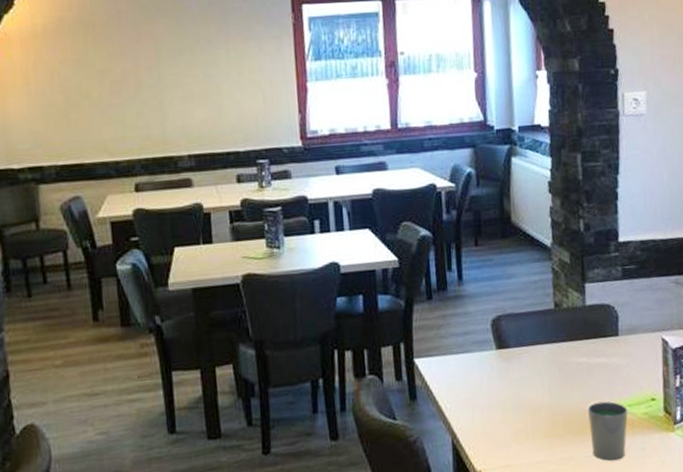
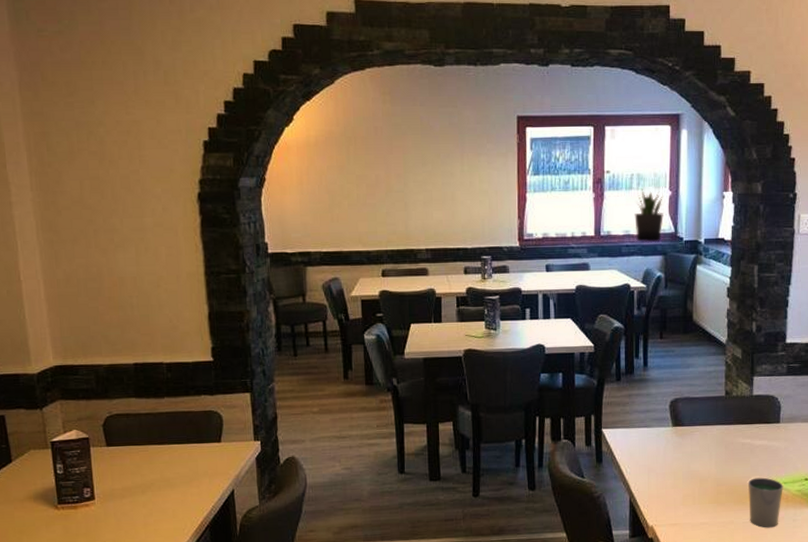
planter: none [436,72,470,134] -> present [634,189,663,243]

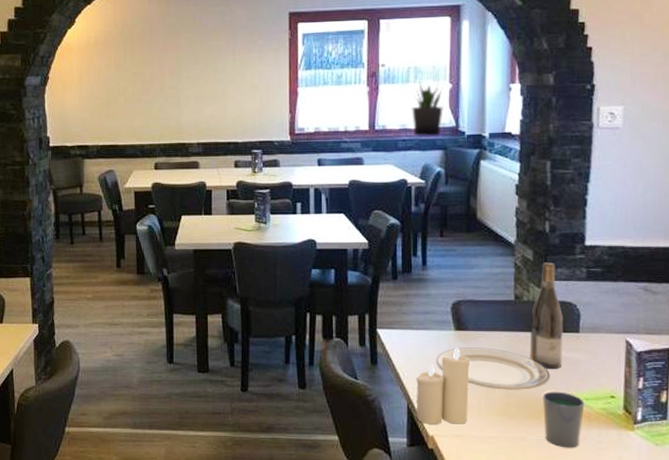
candle: none [637,442,685,516] -> present [416,347,470,424]
plate: none [655,441,755,479] -> present [435,347,550,390]
wine bottle: none [738,359,766,458] -> present [529,261,563,369]

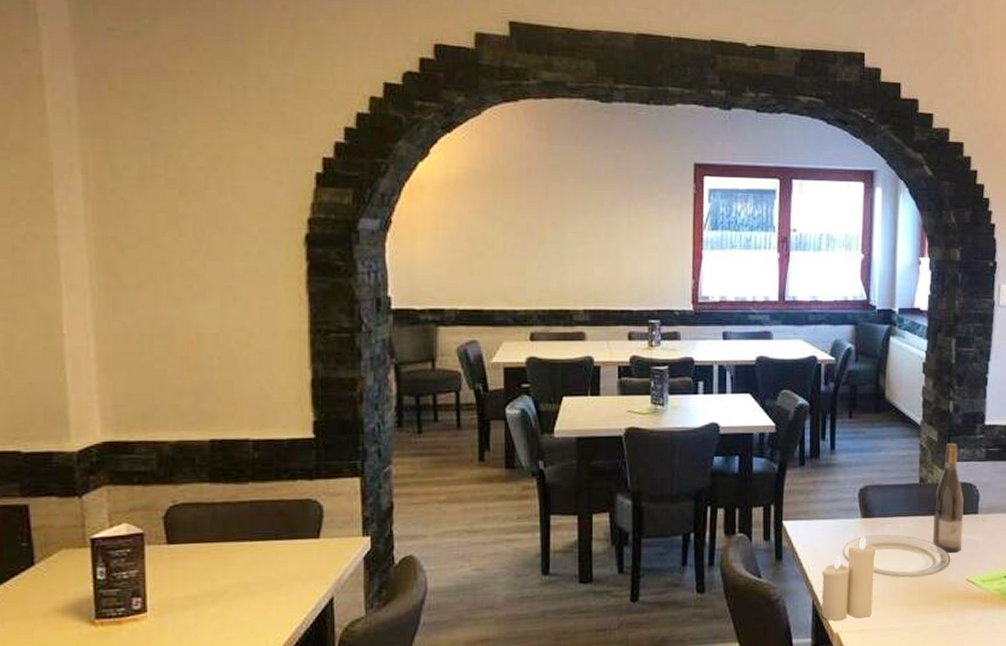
planter: present [412,82,443,137] -> none [823,251,855,311]
cup: present [542,391,585,448] -> none [943,575,981,633]

